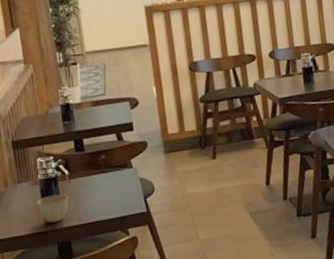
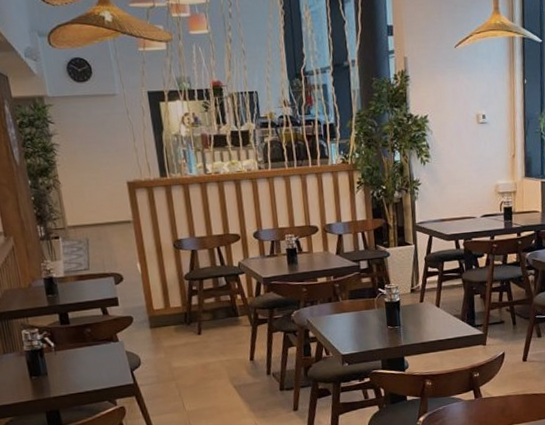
cup: present [36,194,69,223] -> none [23,365,56,393]

